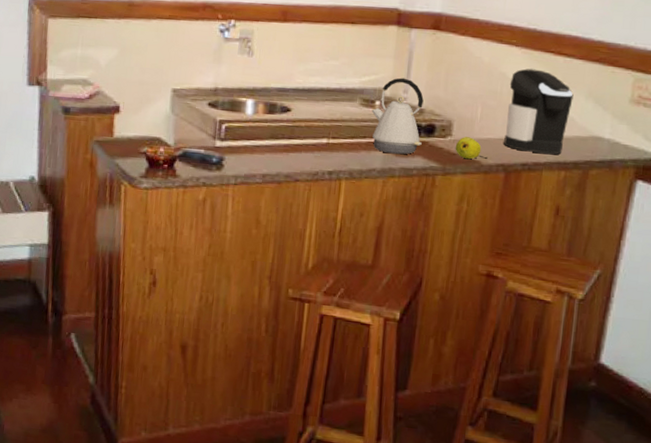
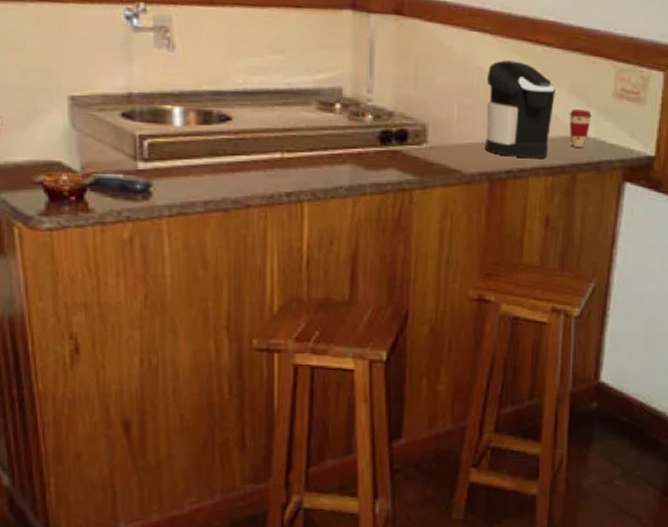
kettle: present [371,77,424,155] -> none [331,74,394,168]
fruit: present [455,137,488,160] -> none [432,143,469,169]
coffee cup: none [585,113,607,147] -> present [569,109,592,148]

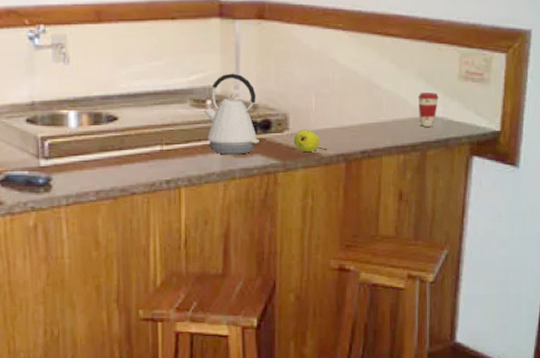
kettle: none [331,74,394,168] -> present [203,73,259,155]
fruit: none [432,143,469,169] -> present [293,129,327,153]
coffee maker: present [485,60,555,159] -> none [340,53,404,139]

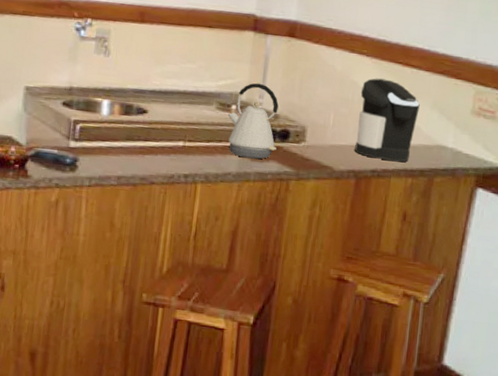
fruit: present [293,129,327,153] -> none [308,143,340,165]
coffee maker: none [340,53,404,139] -> present [355,78,420,162]
coffee cup: present [417,93,439,127] -> none [430,122,451,156]

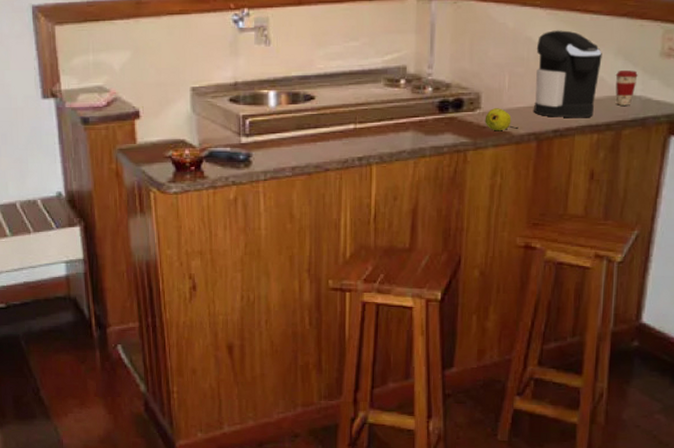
kettle: present [227,83,279,159] -> none [397,52,451,133]
fruit: none [308,143,340,165] -> present [485,108,519,131]
coffee cup: none [430,122,451,156] -> present [615,70,638,106]

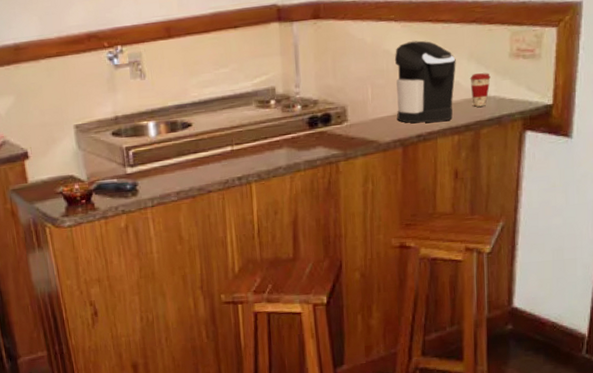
fruit: present [485,108,519,131] -> none [352,119,385,141]

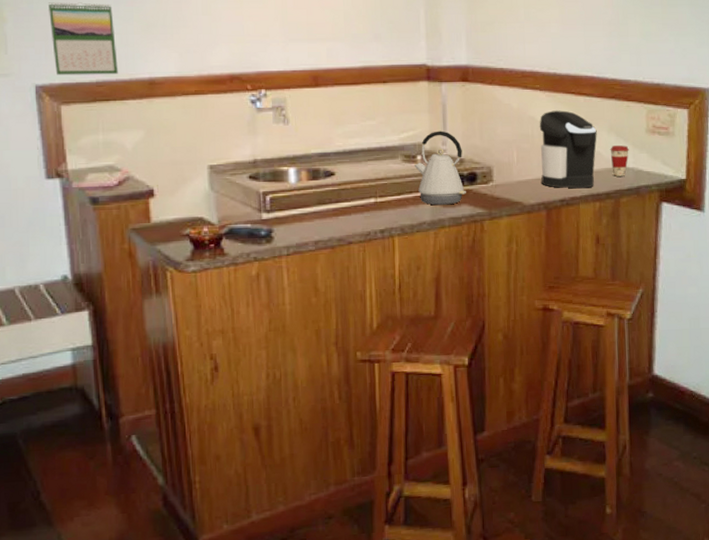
kettle: none [268,72,321,150] -> present [414,130,466,205]

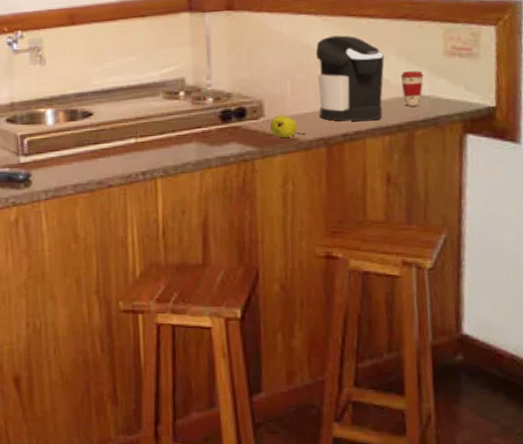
kettle: present [414,130,466,205] -> none [176,64,234,144]
fruit: none [497,181,529,202] -> present [269,115,306,139]

